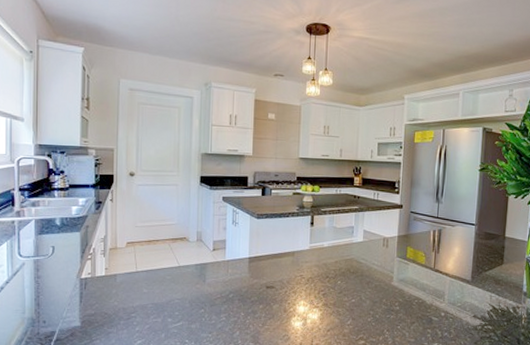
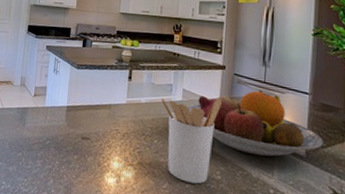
utensil holder: none [343,236,400,317] -> present [160,98,222,184]
fruit bowl: none [368,225,486,285] -> present [187,90,323,157]

